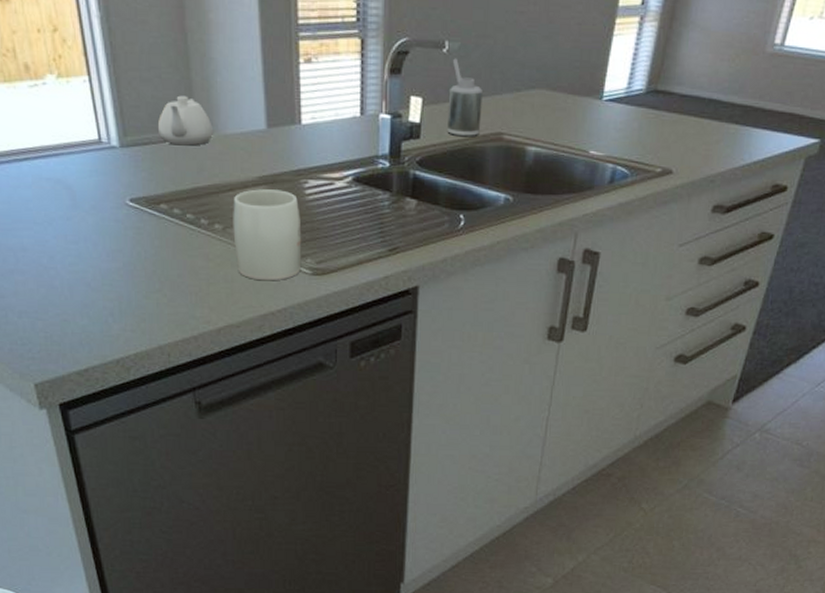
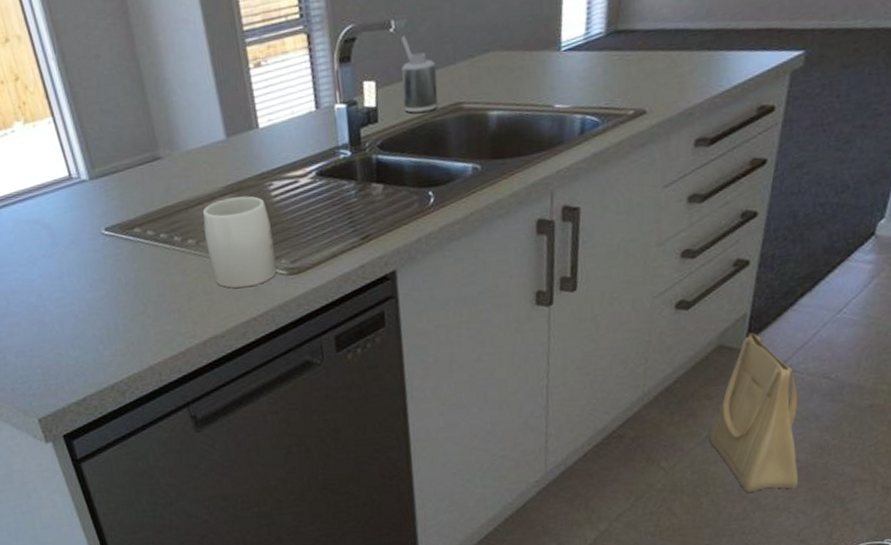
teapot: present [157,95,214,146] -> none [122,119,176,170]
shopping bag: none [688,394,772,543] -> present [709,333,799,492]

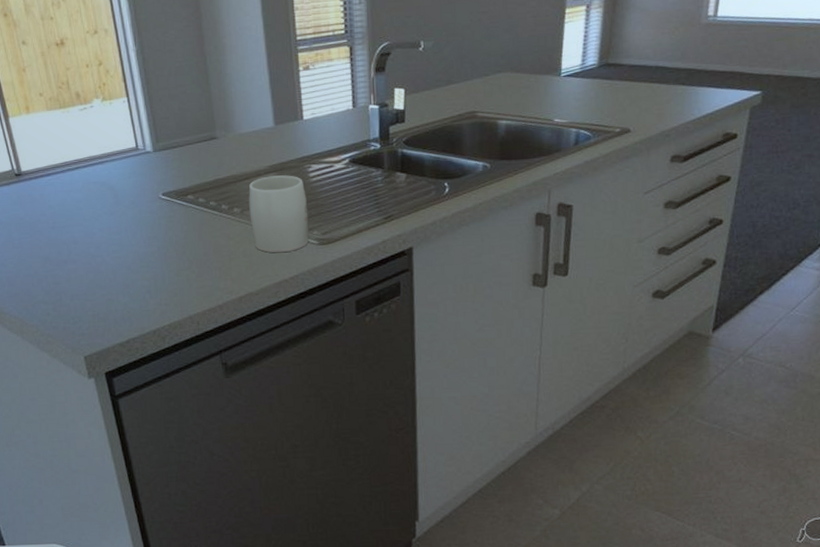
soap dispenser: present [400,35,438,114] -> none [426,54,457,118]
shopping bag: present [709,333,799,492] -> none [680,322,759,465]

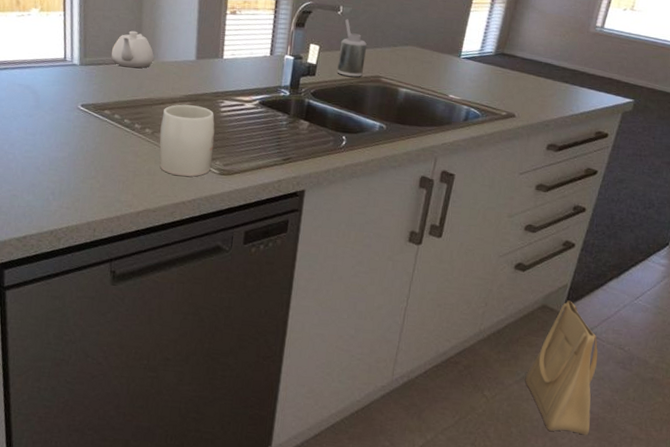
teapot: none [184,105,231,146] -> present [110,30,155,68]
soap dispenser: none [426,54,457,118] -> present [337,19,367,78]
shopping bag: none [680,322,759,465] -> present [525,300,598,436]

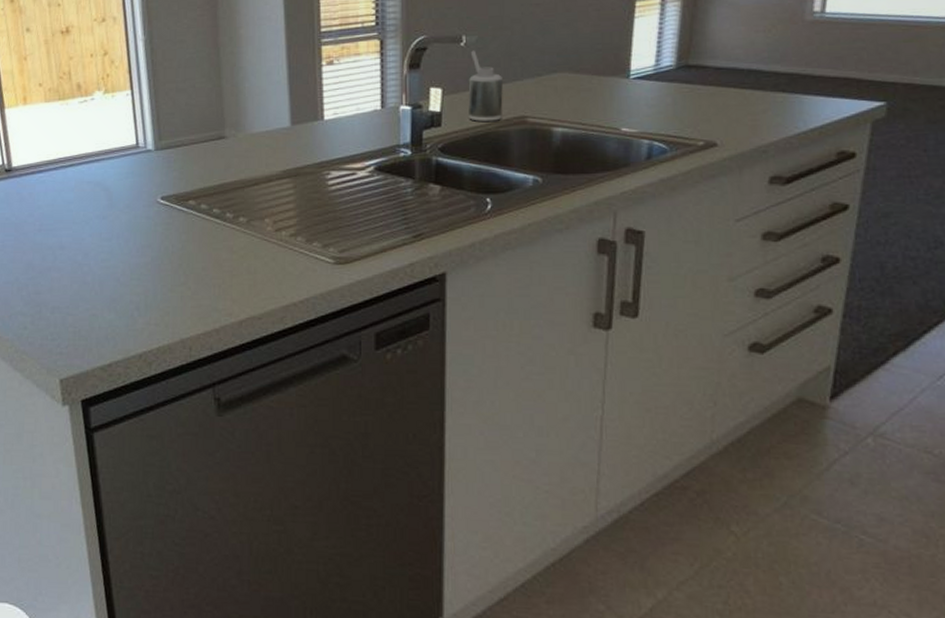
teapot: present [110,30,155,68] -> none [189,101,241,146]
mug: present [159,104,215,177] -> none [257,182,324,272]
shopping bag: present [525,300,598,436] -> none [788,389,900,583]

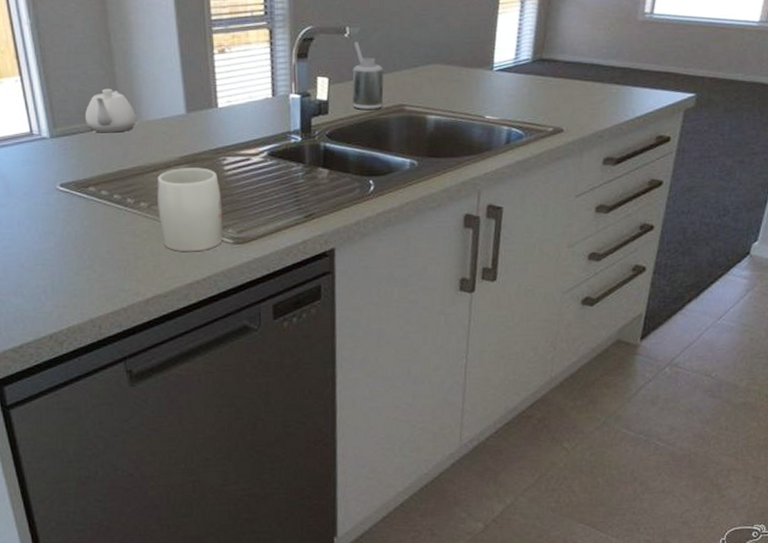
teapot: none [189,101,241,146] -> present [84,88,137,133]
mug: none [257,182,324,272] -> present [157,167,224,252]

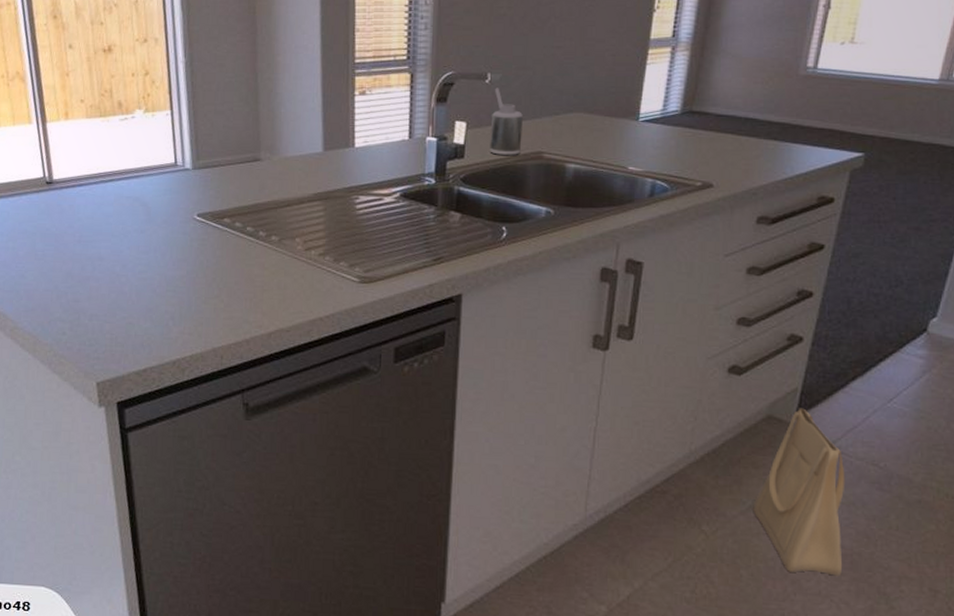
teapot: present [84,88,137,133] -> none [226,125,276,167]
mug: present [157,167,224,252] -> none [288,204,352,289]
shopping bag: none [606,331,684,475] -> present [753,408,845,576]

